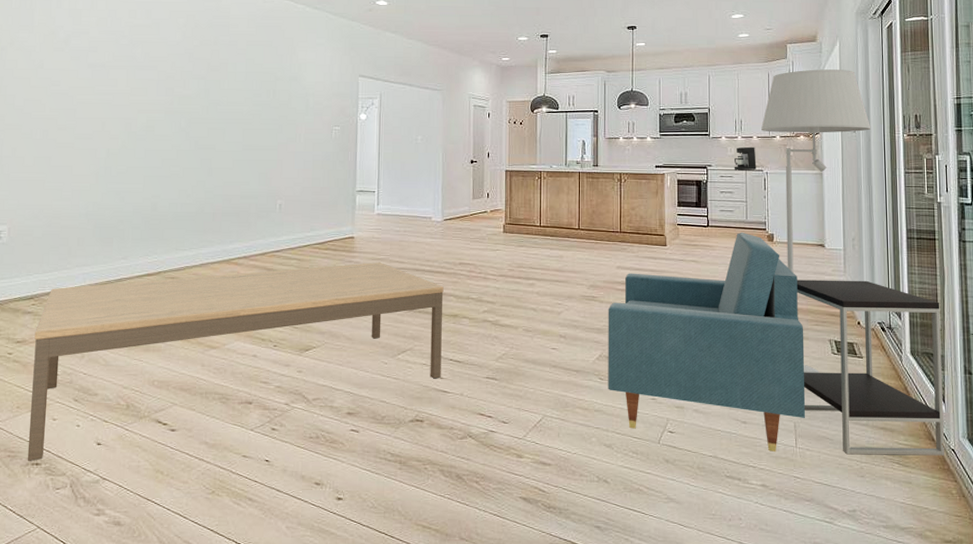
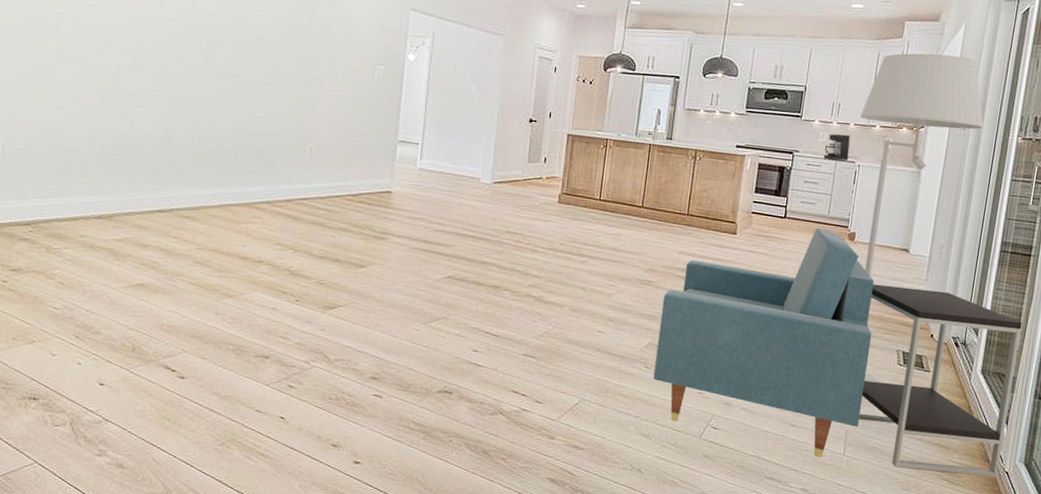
coffee table: present [27,262,444,461] -> none [23,215,487,395]

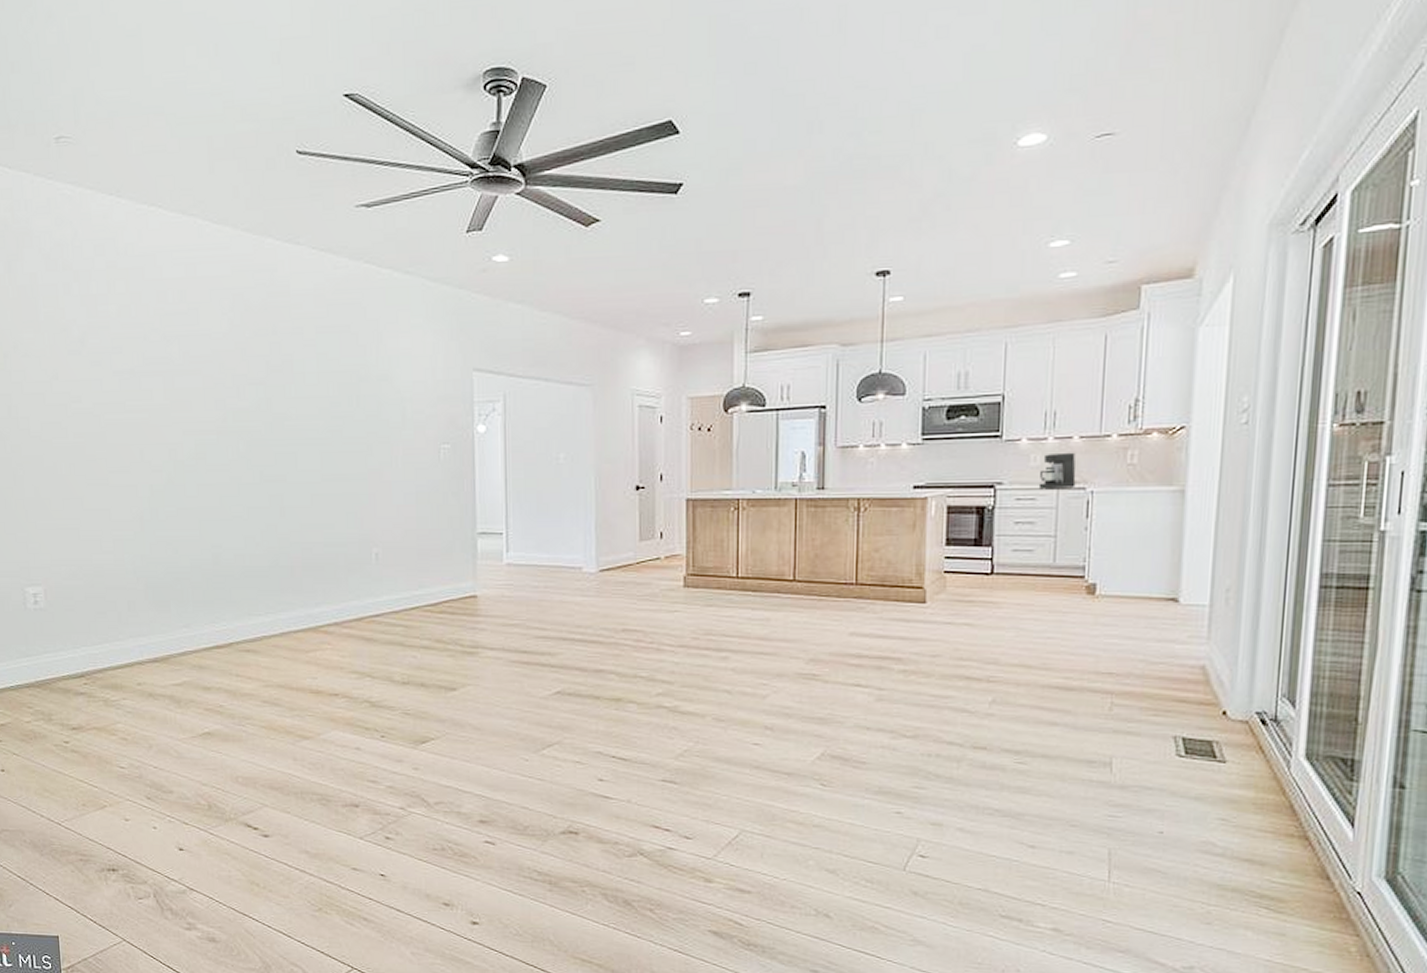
armchair: present [653,228,874,457] -> none [832,582,1135,886]
side table: present [858,284,1022,478] -> none [1125,650,1364,901]
floor lamp: present [860,53,984,383] -> none [1088,322,1277,783]

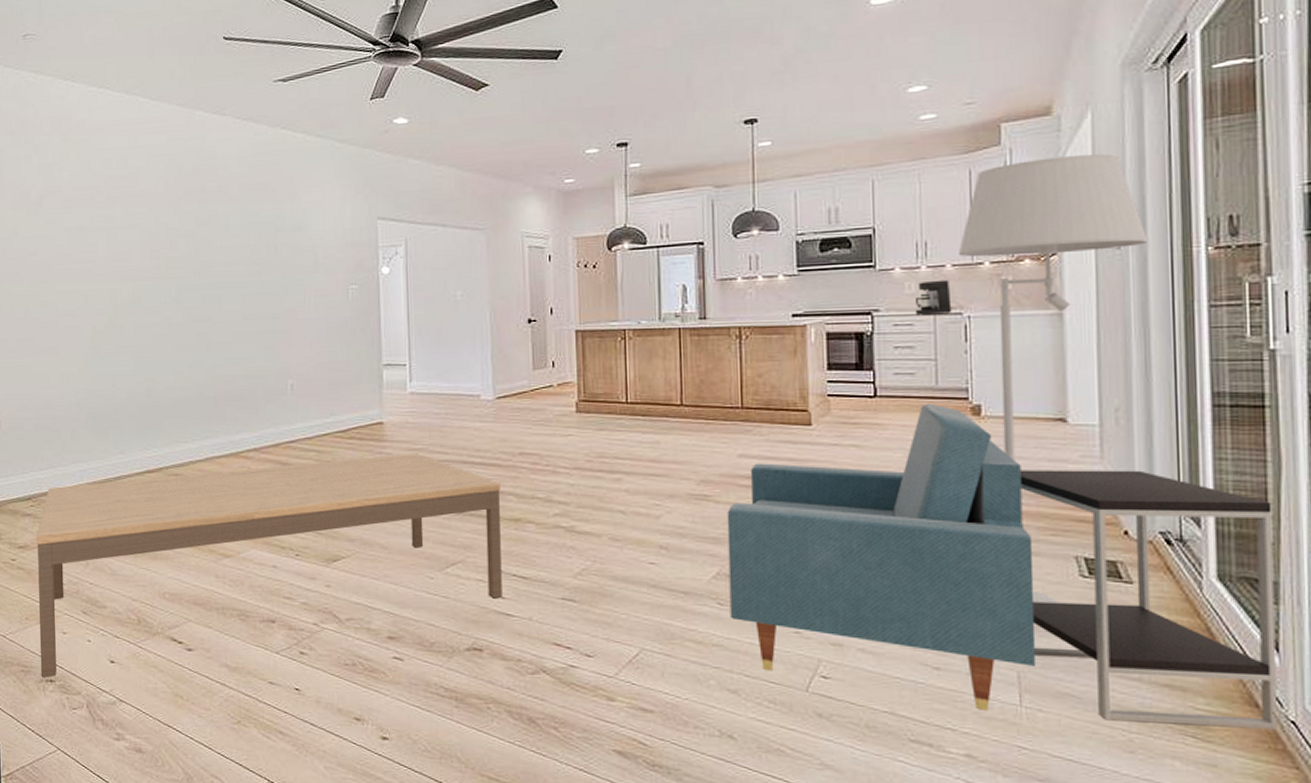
coffee table: none [91,628,601,866] -> present [36,452,503,677]
armchair: none [832,582,1135,886] -> present [727,404,1035,711]
floor lamp: none [1088,322,1277,783] -> present [959,154,1149,604]
side table: none [1125,650,1364,901] -> present [1019,470,1278,730]

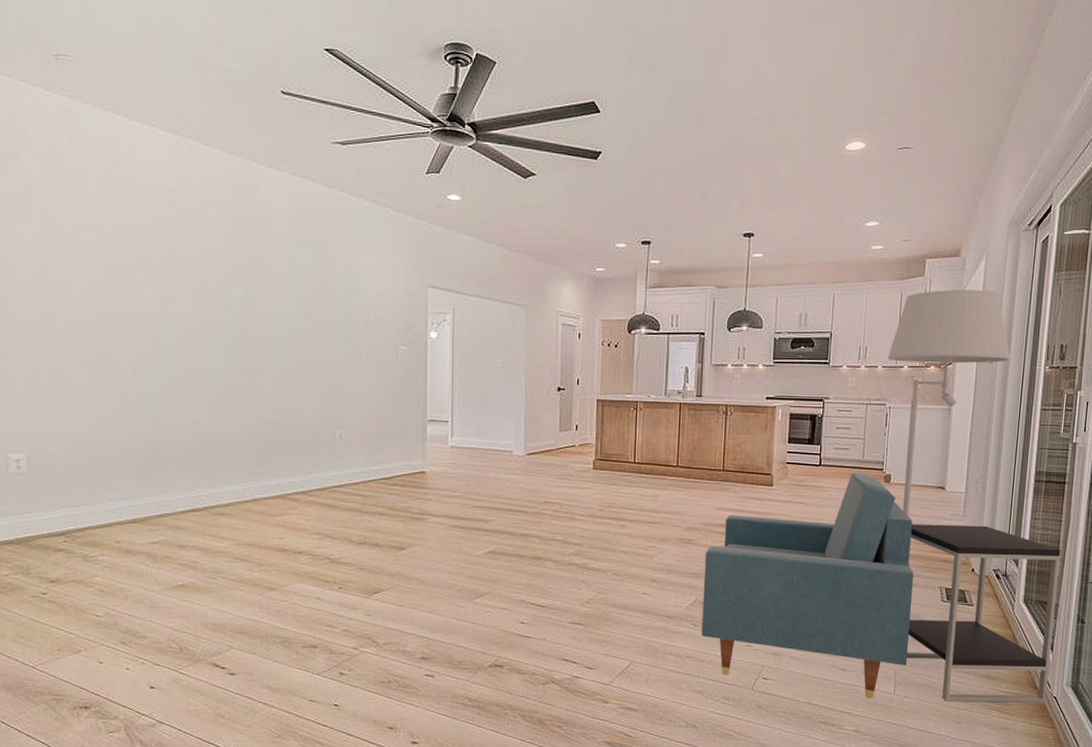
coffee table: present [36,452,503,677] -> none [70,499,526,704]
coffee maker: present [915,279,952,315] -> none [853,377,879,404]

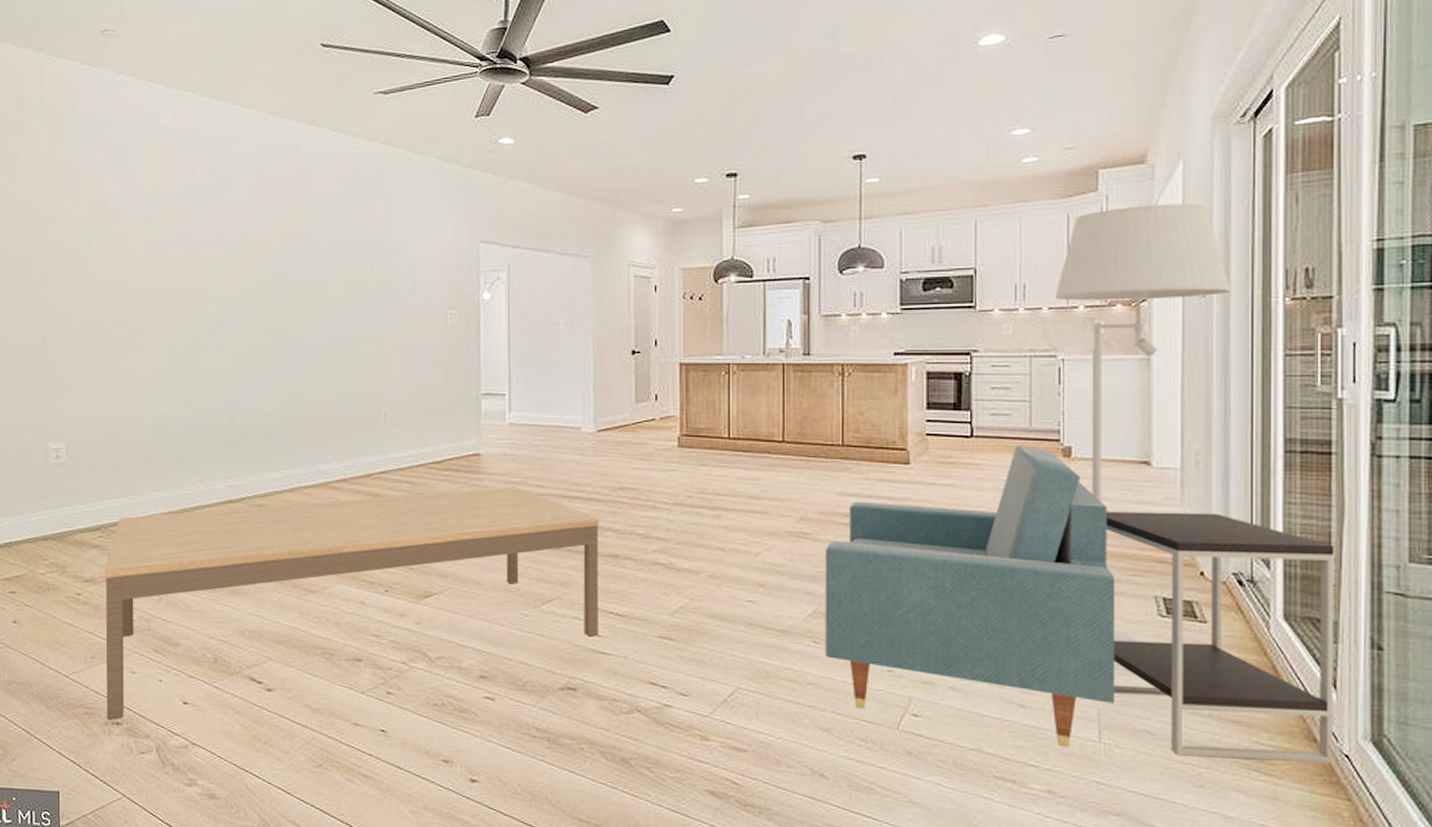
coffee table: none [70,499,526,704] -> present [104,486,599,720]

